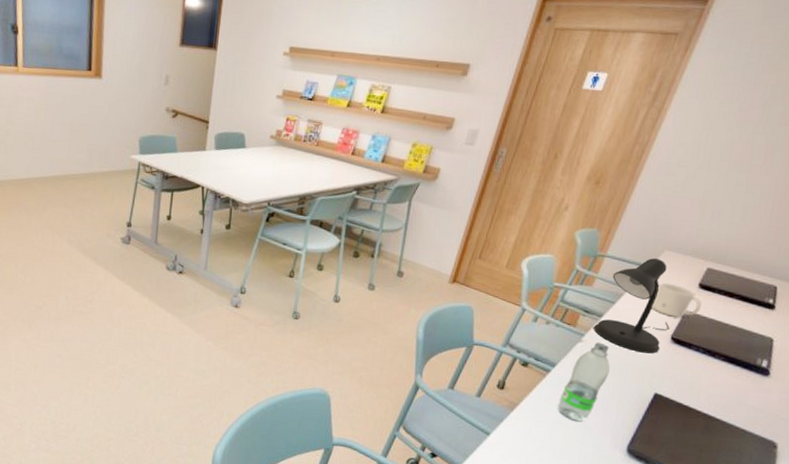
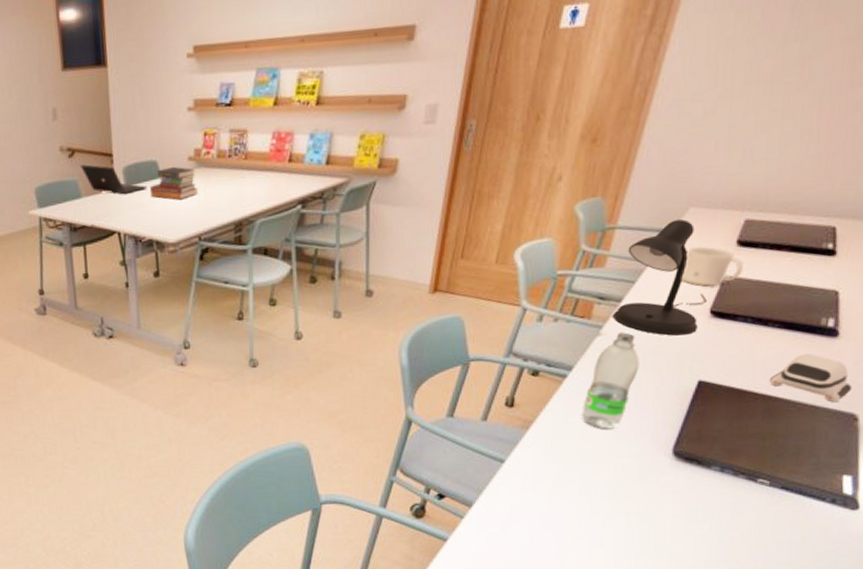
laptop: none [180,125,232,157] -> present [80,164,146,195]
books: none [234,140,274,169] -> present [149,166,198,200]
computer mouse: none [711,385,776,429] -> present [770,354,853,402]

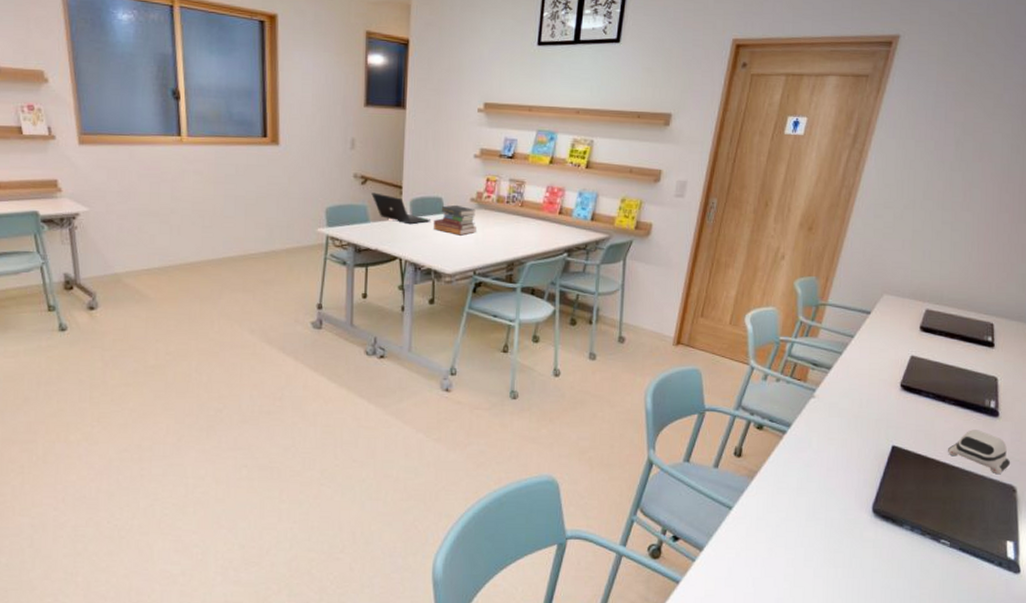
bottle: present [582,332,639,429] -> none [798,396,845,484]
desk lamp: present [613,219,707,336] -> none [824,303,898,404]
mug: present [681,246,743,288] -> none [878,328,925,364]

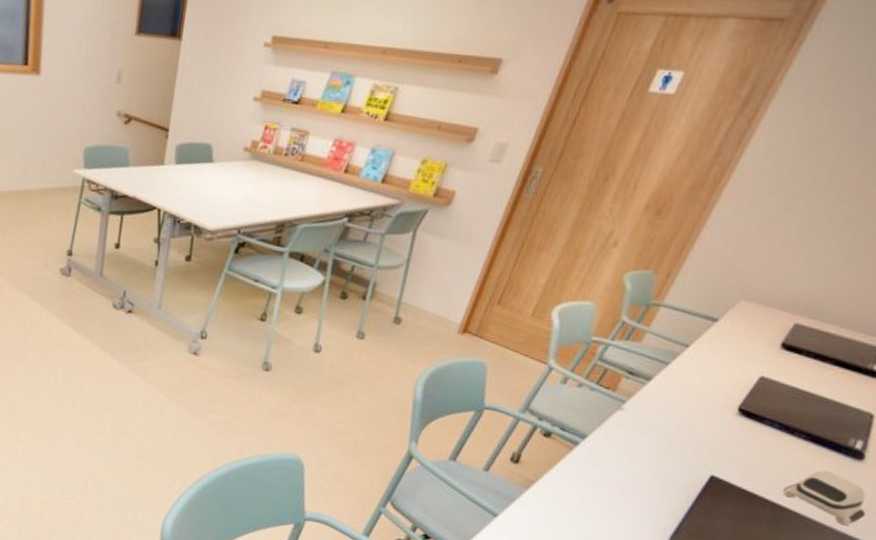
laptop: present [371,192,430,225] -> none [134,133,196,173]
books: present [433,204,476,236] -> none [198,153,248,189]

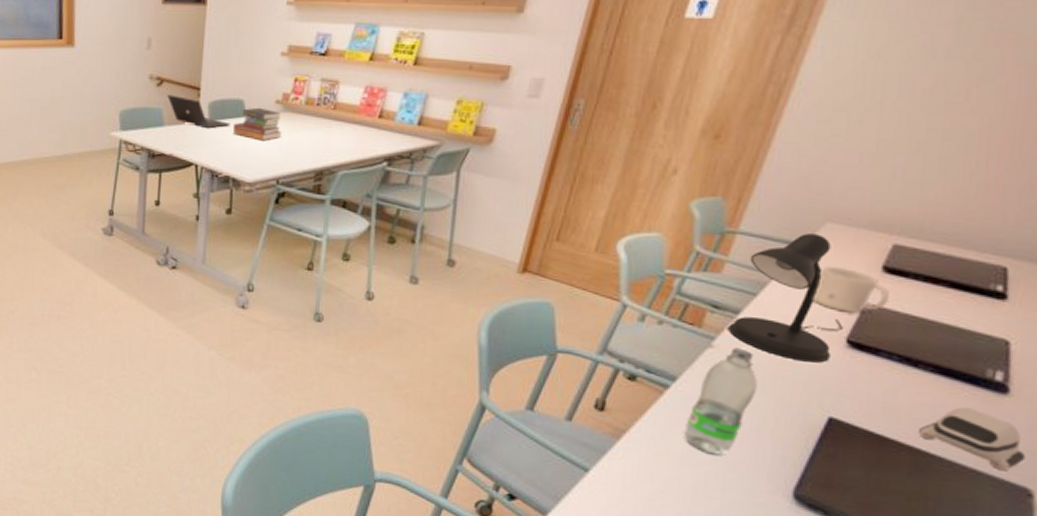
laptop: none [134,133,196,173] -> present [167,94,230,129]
books: none [198,153,248,189] -> present [232,107,281,141]
bottle: none [585,411,657,506] -> present [684,347,757,455]
desk lamp: none [638,309,742,428] -> present [728,233,843,363]
mug: none [716,340,783,386] -> present [812,265,889,314]

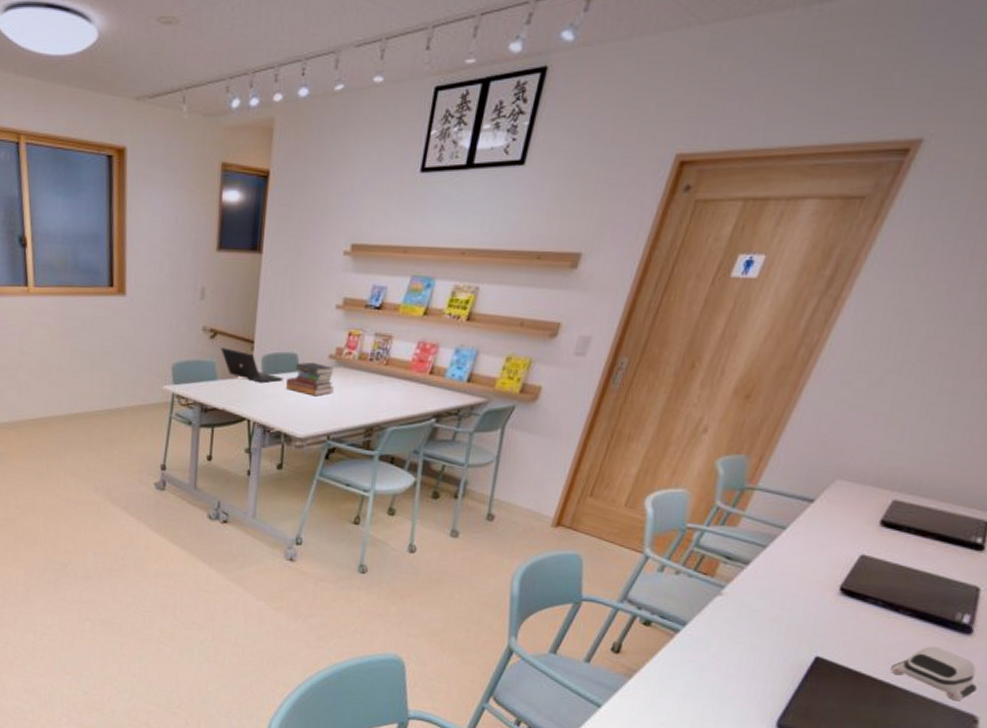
bottle: present [684,347,757,455] -> none [688,595,758,691]
desk lamp: present [728,233,843,363] -> none [737,490,839,609]
mug: present [812,265,889,314] -> none [815,520,884,565]

